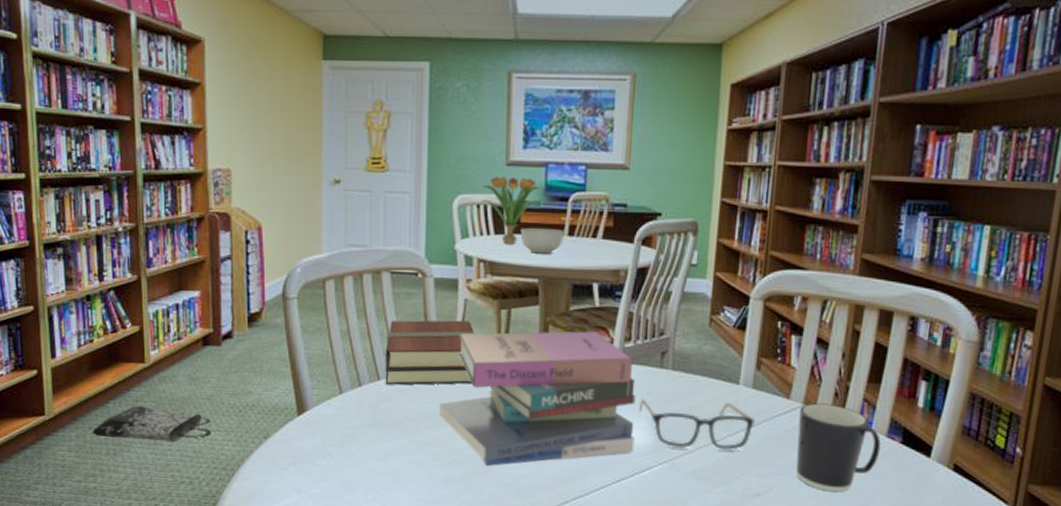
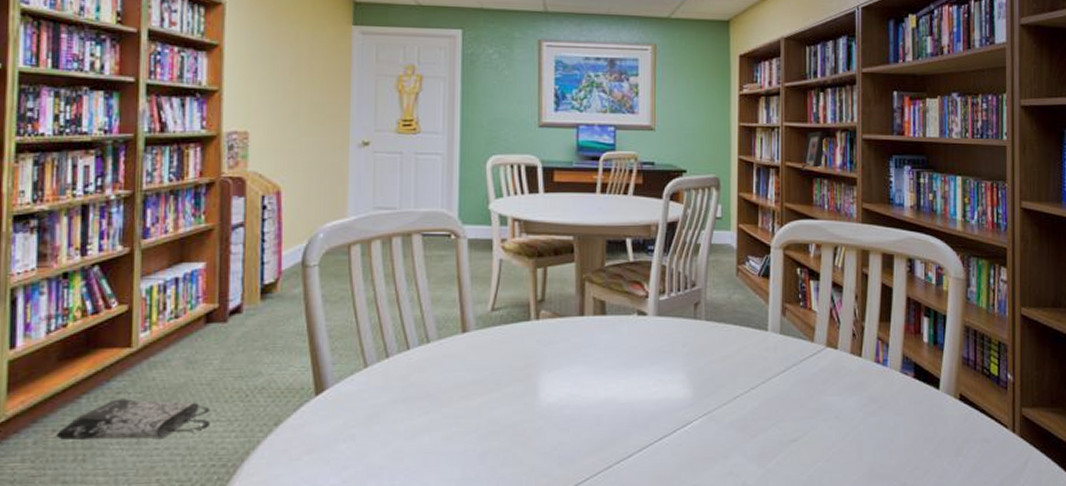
books: present [385,320,475,385] -> none [415,281,511,354]
books: present [439,331,636,467] -> none [474,286,674,436]
flower arrangement: present [481,176,541,245] -> none [514,137,573,204]
bowl: present [520,227,564,254] -> none [554,186,597,211]
eyeglasses: present [639,399,755,450] -> none [677,350,785,400]
picture frame: none [792,172,828,217] -> present [801,131,827,172]
mug: present [795,403,882,492] -> none [824,344,897,431]

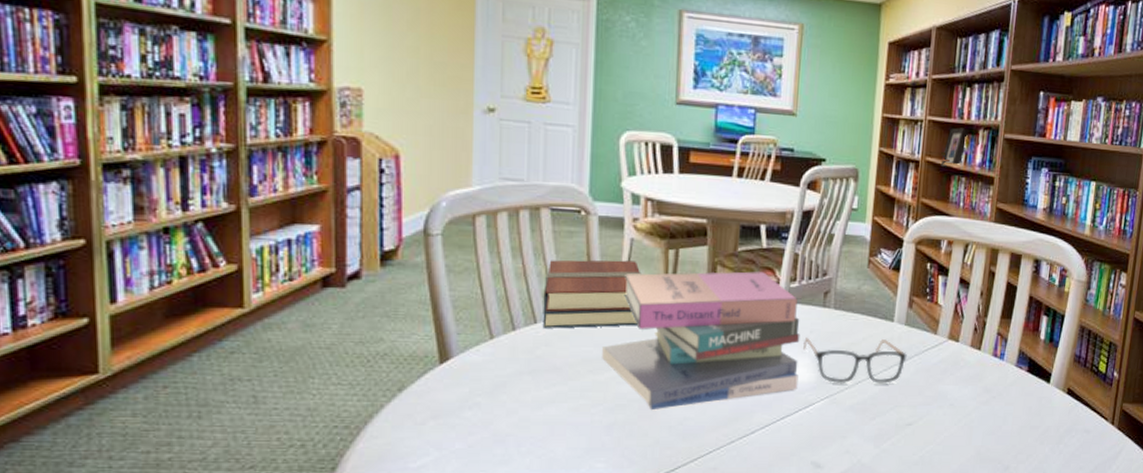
tote bag: present [55,399,210,441] -> none [167,359,331,399]
books: none [415,281,511,354] -> present [542,260,641,329]
books: none [474,286,674,436] -> present [602,271,800,411]
eyeglasses: none [677,350,785,400] -> present [803,337,907,384]

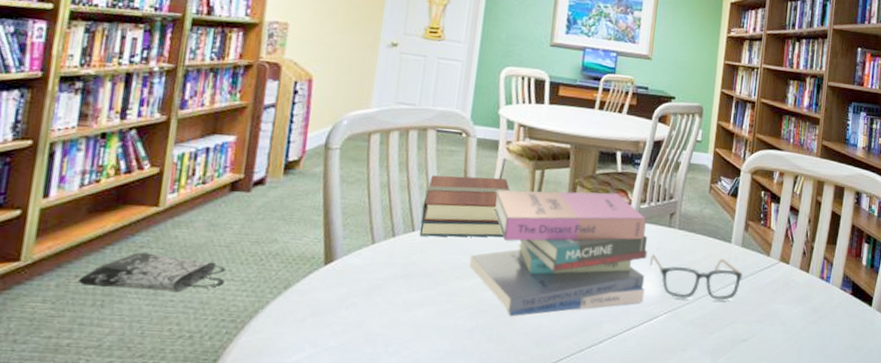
tote bag: none [167,359,331,399] -> present [77,252,226,292]
picture frame: present [940,127,970,169] -> none [773,75,798,110]

